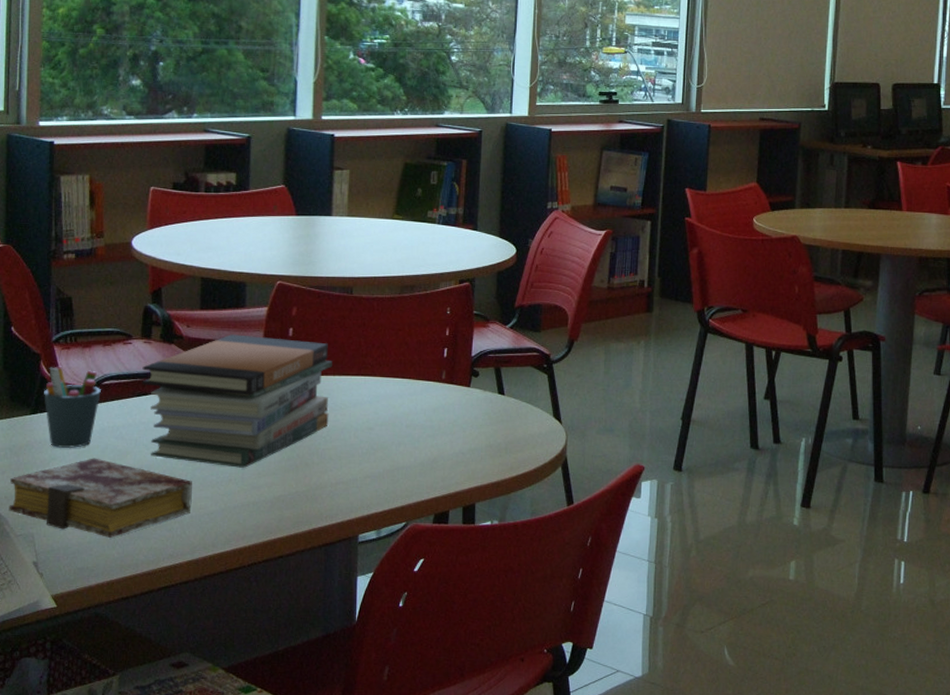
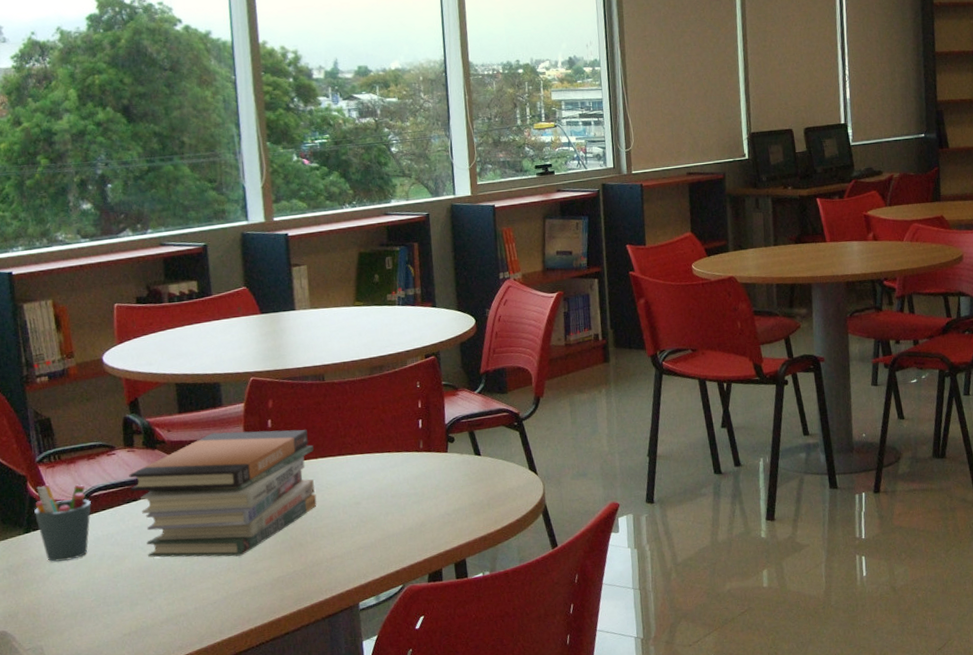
book: present [9,458,192,538] -> none [12,566,195,639]

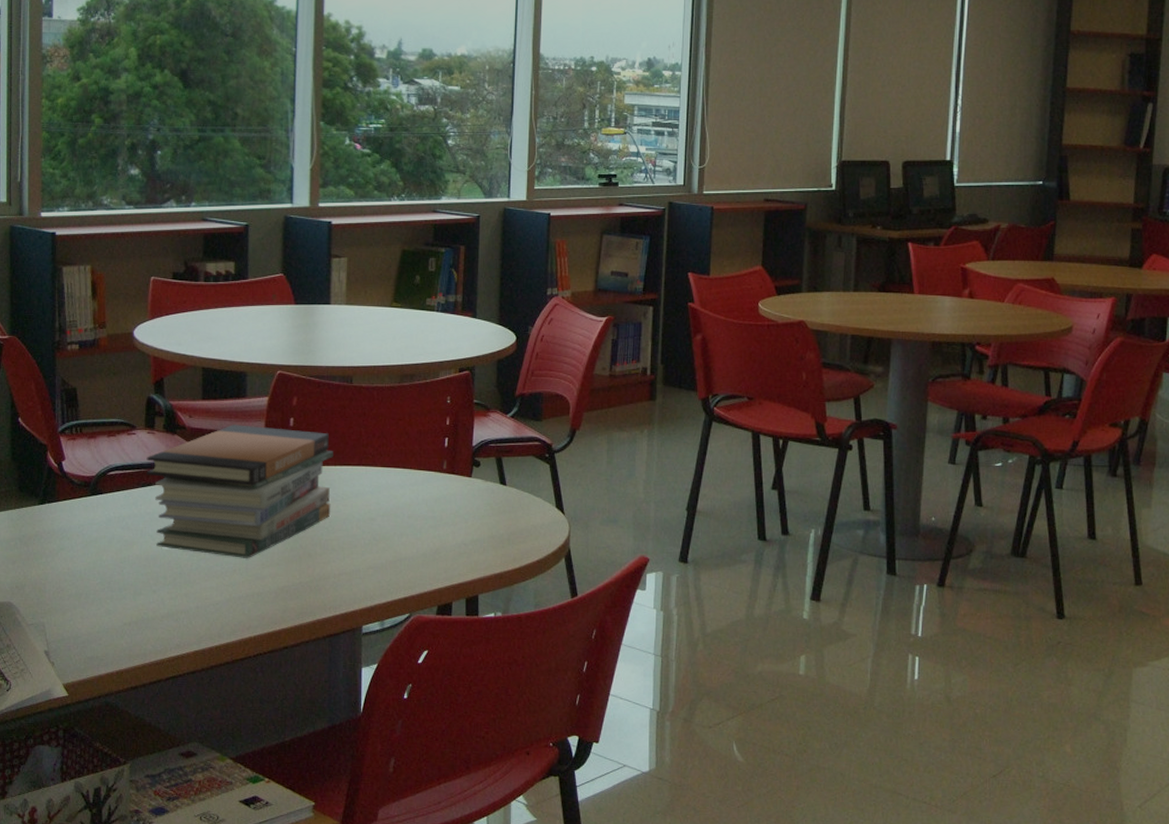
pen holder: present [34,484,91,562] -> none [51,456,107,538]

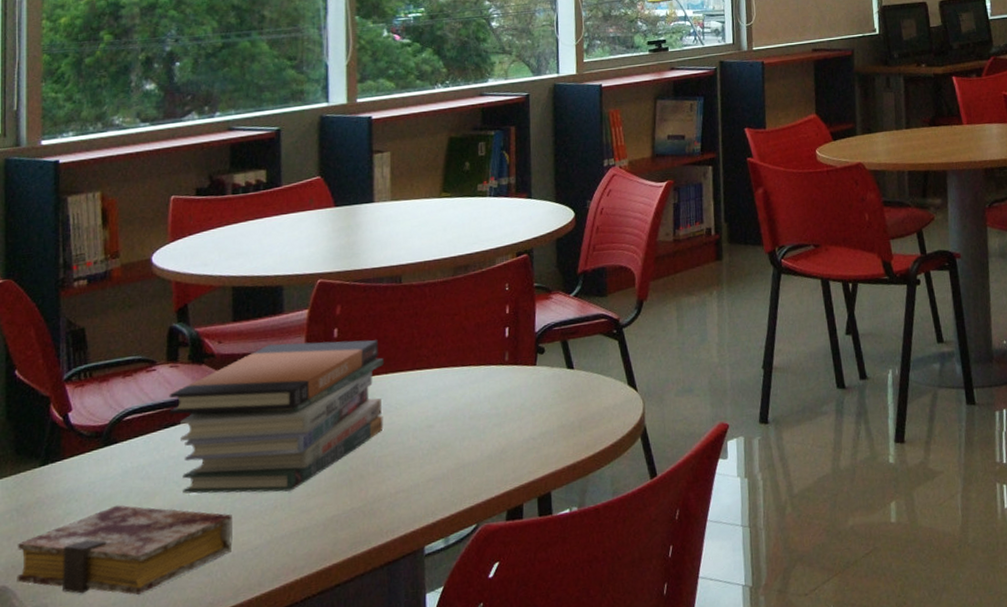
book: none [20,548,197,627] -> present [17,505,233,595]

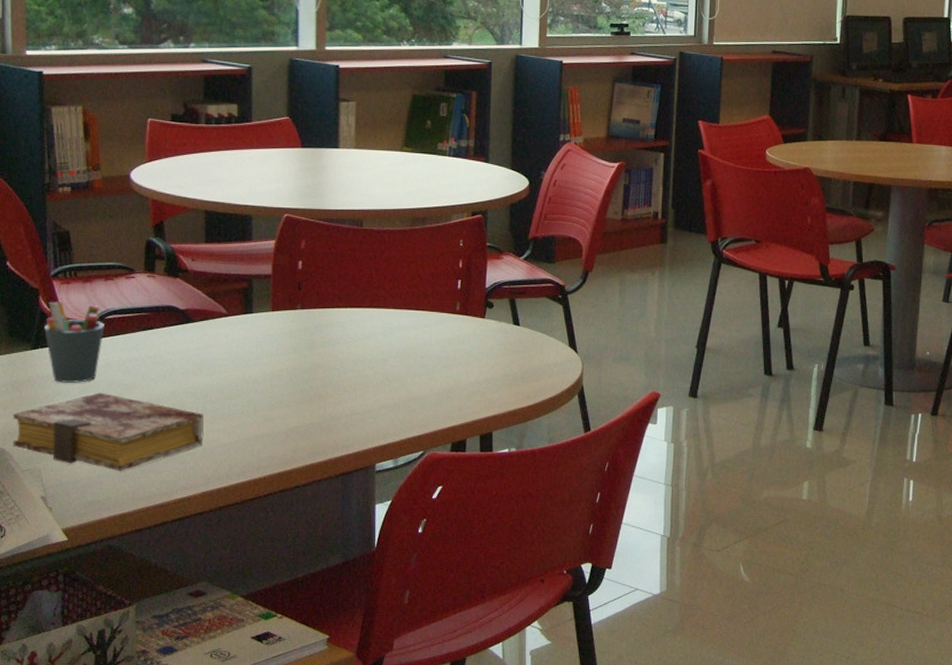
pen holder: none [55,406,122,500] -> present [44,301,105,383]
book stack: present [169,340,384,494] -> none [147,268,344,400]

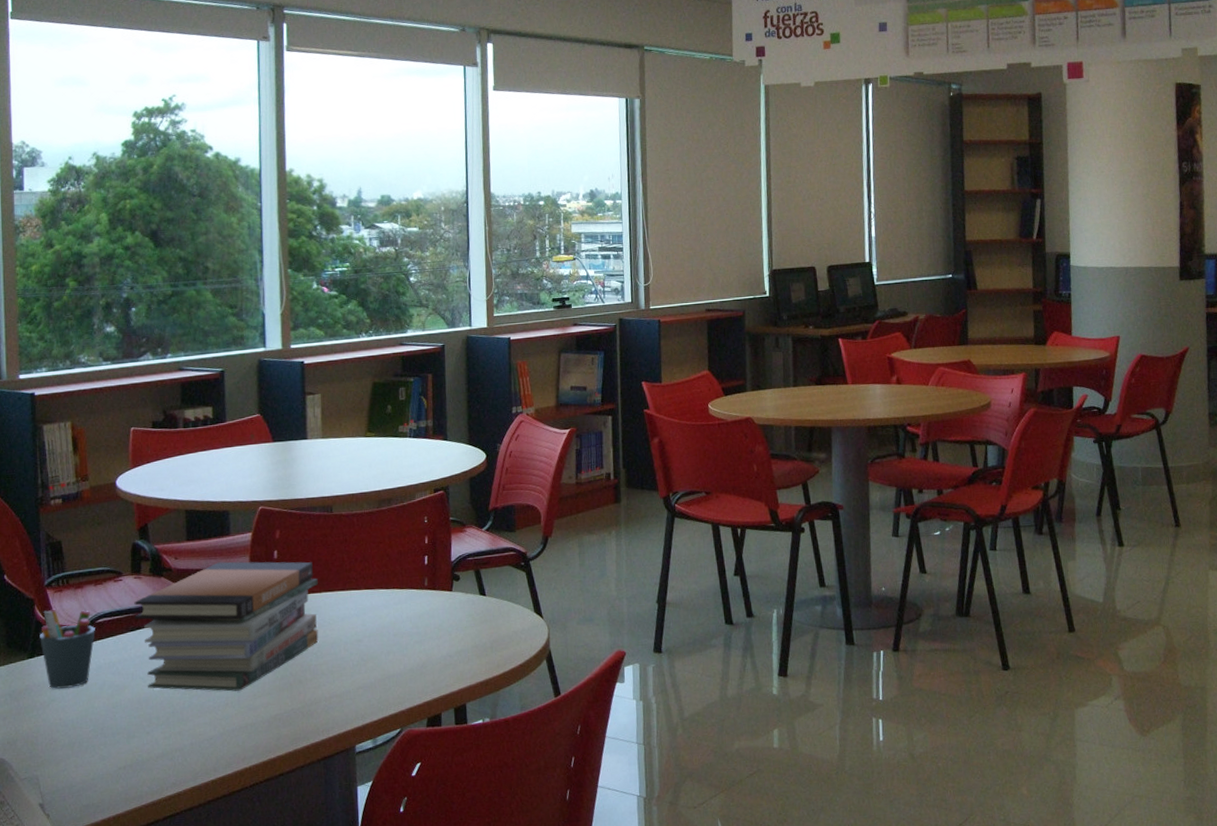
book: present [13,392,204,471] -> none [12,695,191,773]
book stack: none [147,268,344,400] -> present [134,561,319,691]

